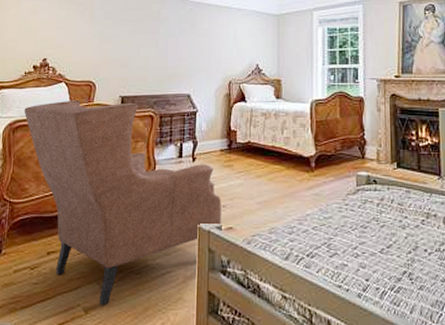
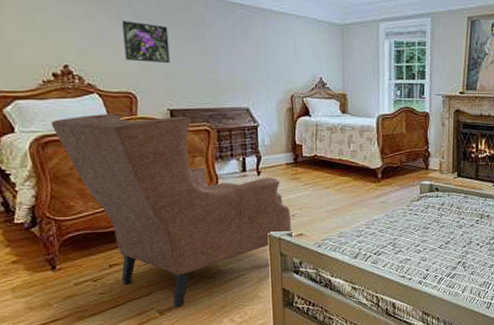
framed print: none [92,19,129,54] -> present [122,20,170,63]

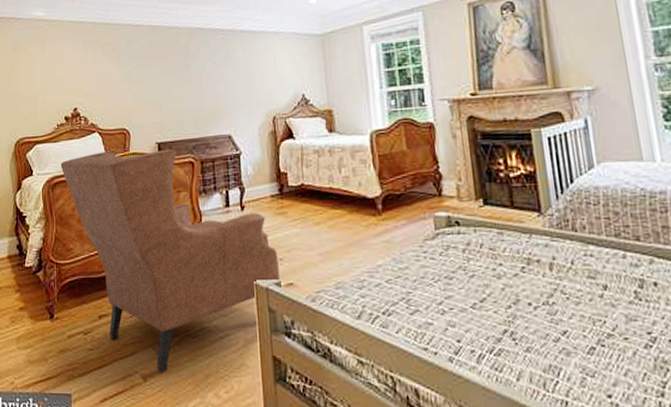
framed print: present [122,20,170,63] -> none [121,60,159,98]

